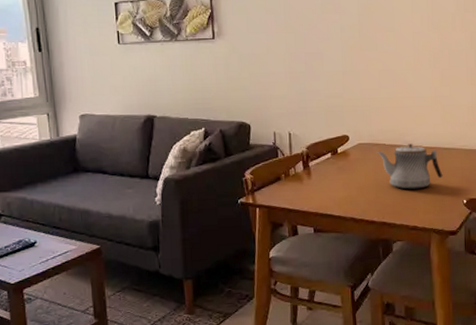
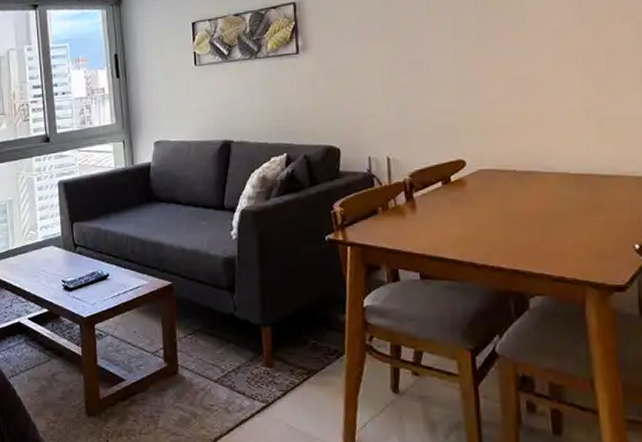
teapot: present [376,144,443,190] -> none [503,170,602,229]

